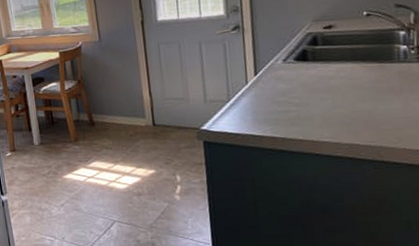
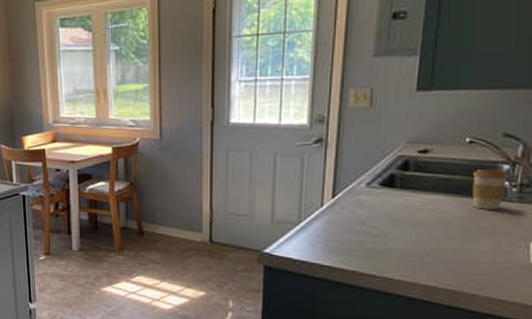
coffee cup: none [375,36,406,72] -> present [472,168,509,209]

